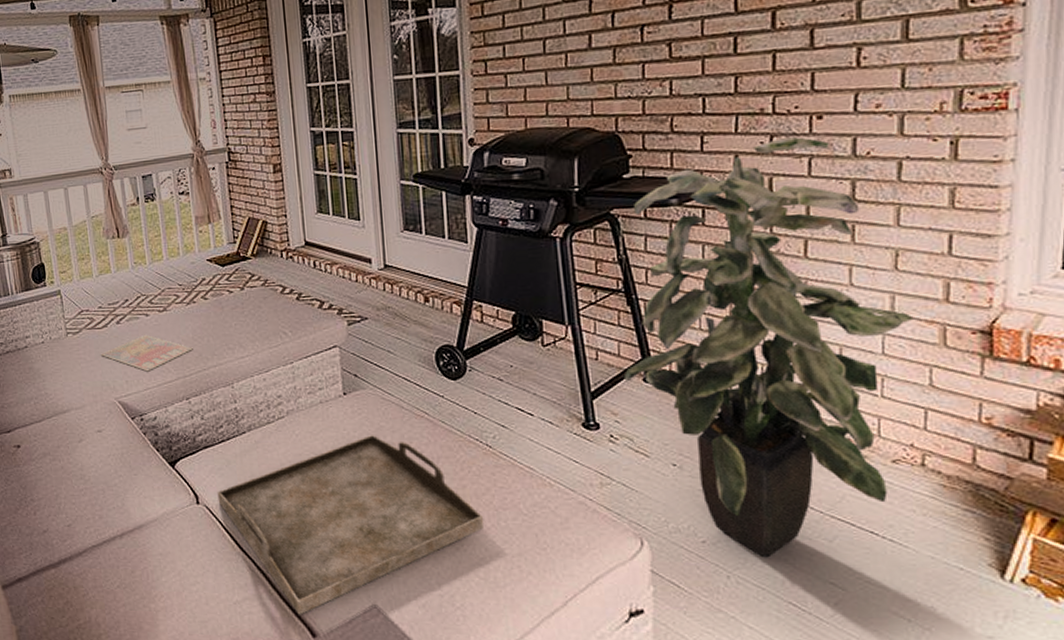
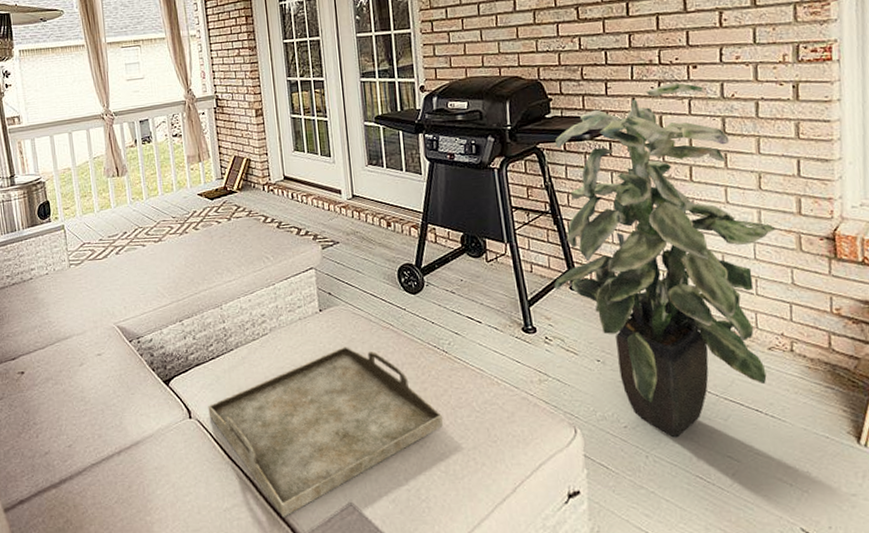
magazine: present [101,334,193,372] -> none [101,263,186,298]

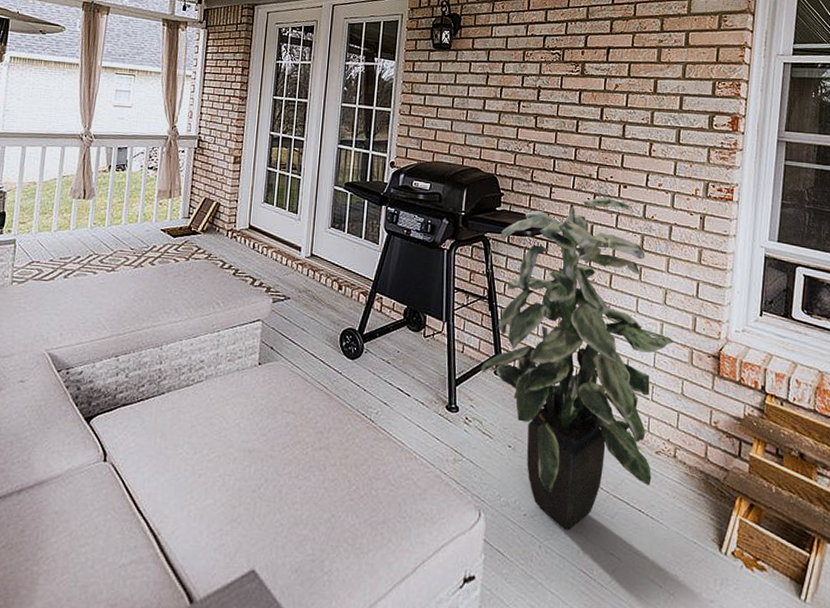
serving tray: present [208,347,444,517] -> none [125,404,359,580]

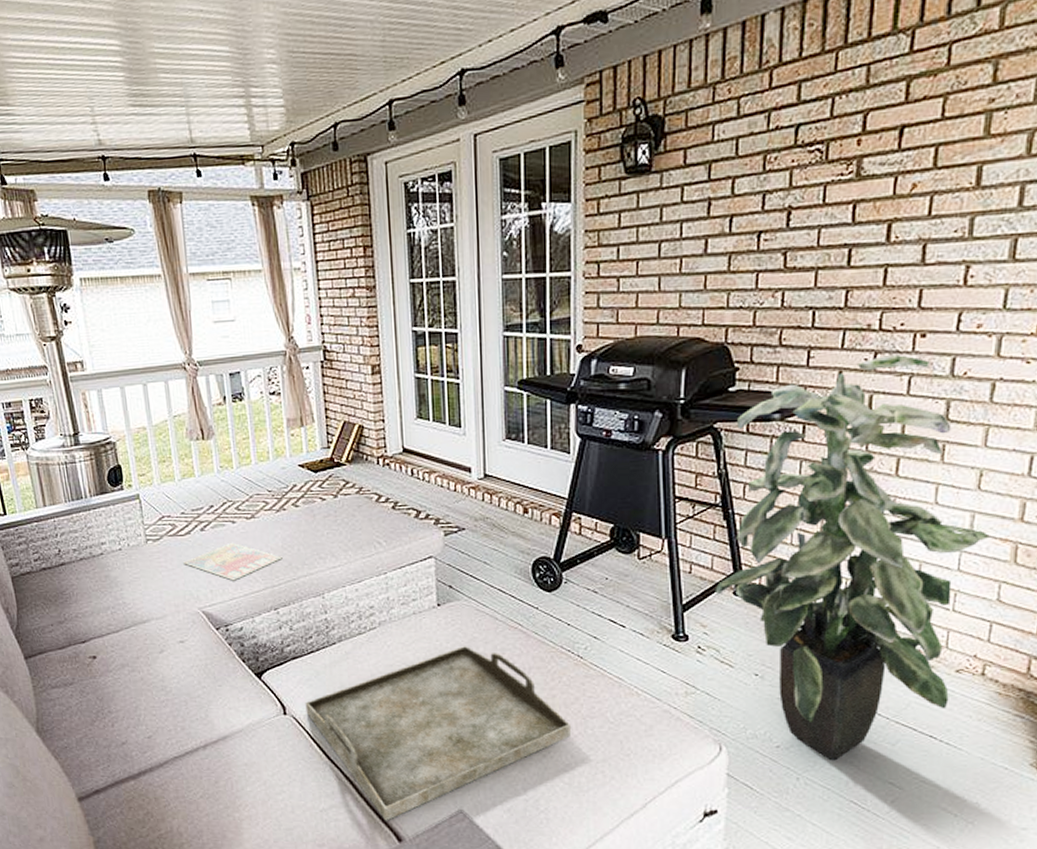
magazine: none [41,290,132,327] -> present [184,542,282,581]
serving tray: none [125,404,359,580] -> present [305,646,572,821]

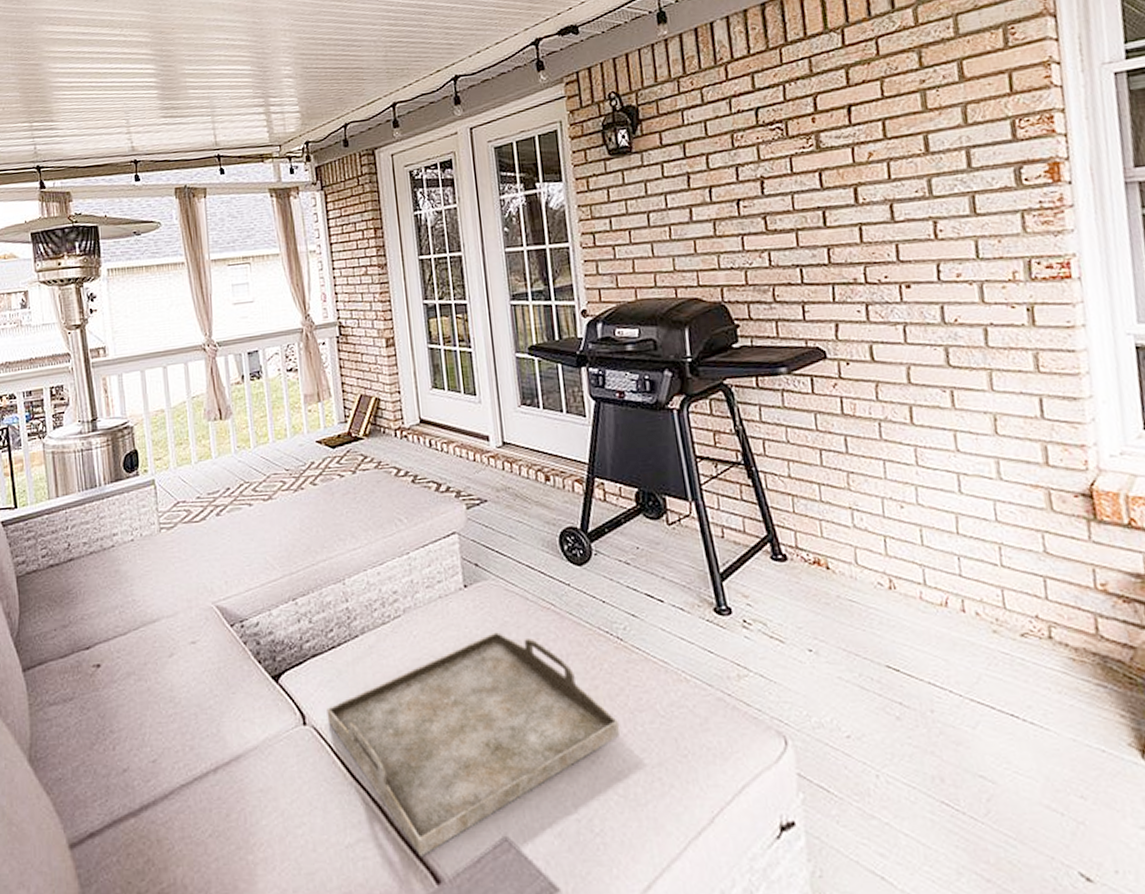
magazine: present [184,542,282,581] -> none [198,526,301,570]
indoor plant: present [714,355,990,761] -> none [745,305,1022,751]

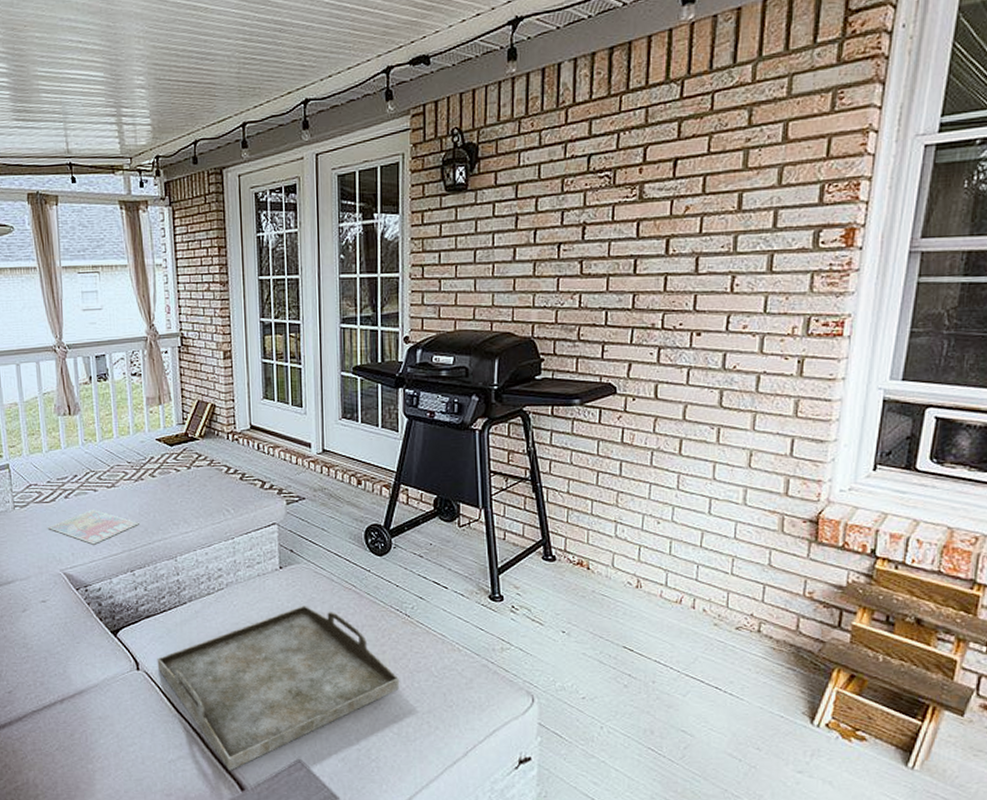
magazine: none [198,526,301,570] -> present [48,509,139,545]

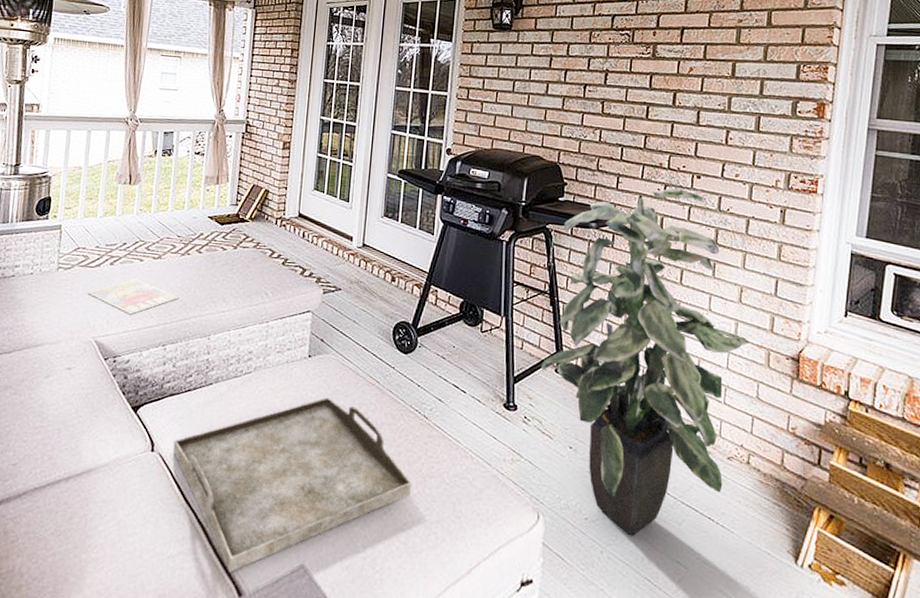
indoor plant: none [526,350,760,711] -> present [540,188,749,536]

